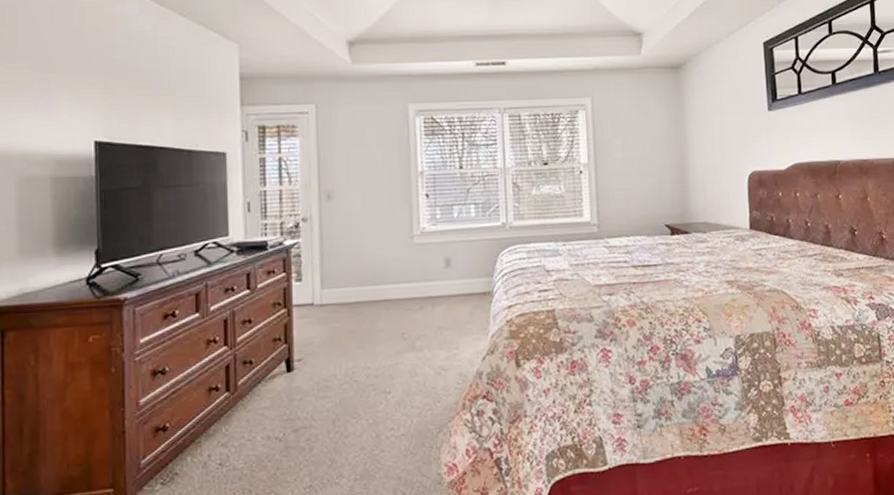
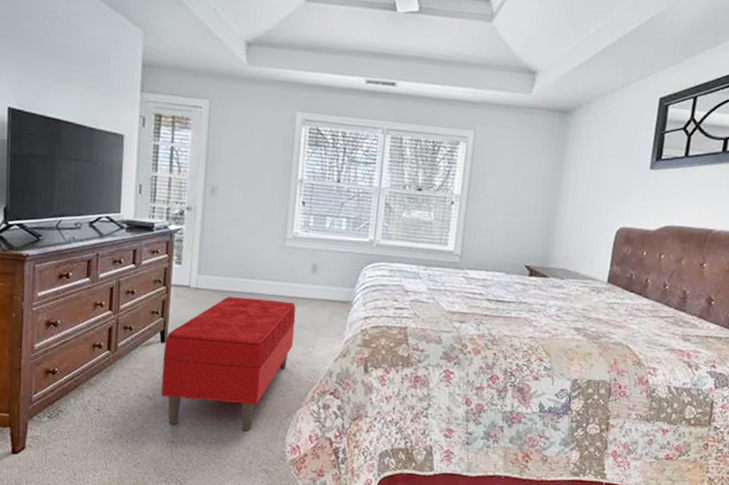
bench: none [291,303,435,466] -> present [161,296,296,431]

